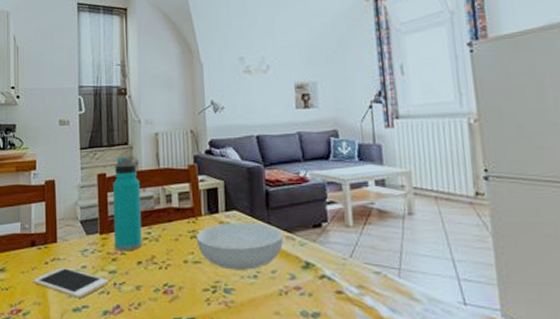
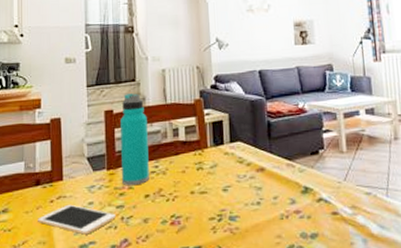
serving bowl: present [196,222,284,270] -> none [202,152,285,198]

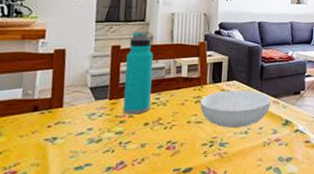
cell phone: present [38,204,116,235] -> none [32,129,114,158]
serving bowl: none [202,152,285,198] -> present [200,90,272,128]

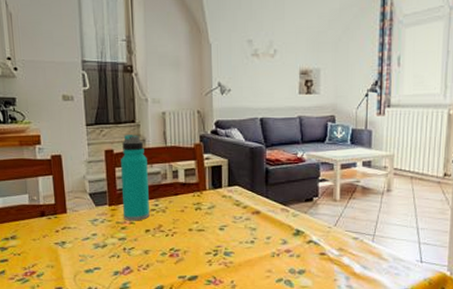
serving bowl: present [200,90,272,128] -> none [200,196,279,237]

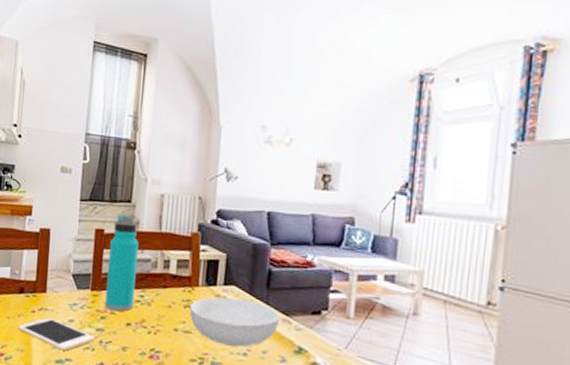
cell phone: none [45,234,118,261] -> present [18,317,95,351]
serving bowl: none [200,196,279,237] -> present [189,297,281,347]

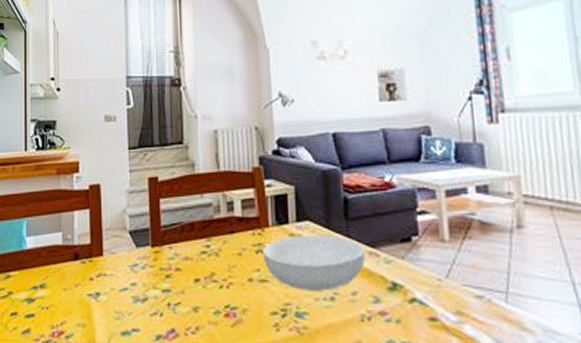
cell phone: present [18,317,95,351] -> none [76,283,162,320]
water bottle: present [105,215,139,312] -> none [166,158,200,267]

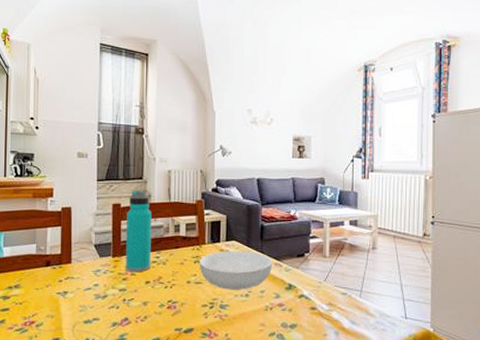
water bottle: none [166,158,200,267] -> present [126,190,152,273]

